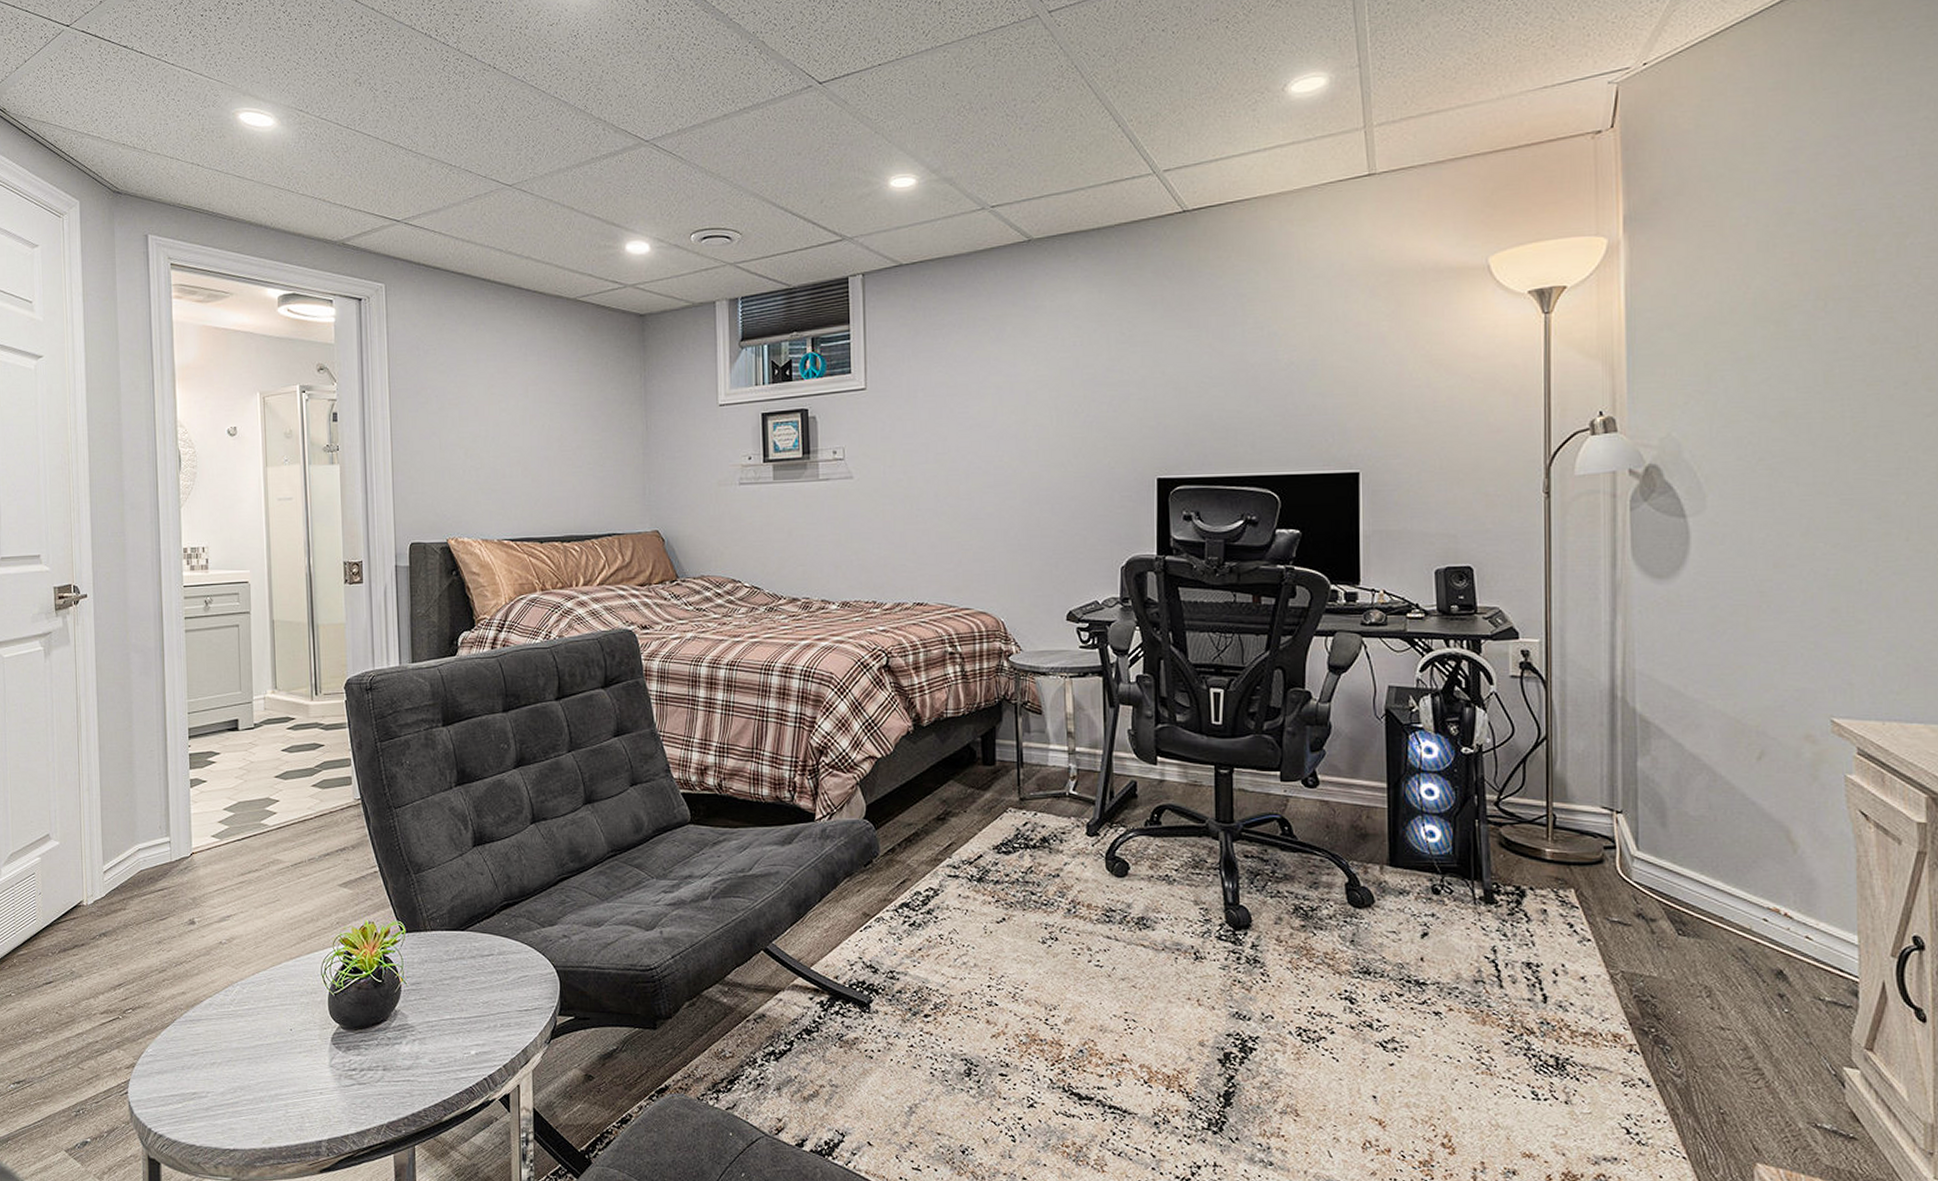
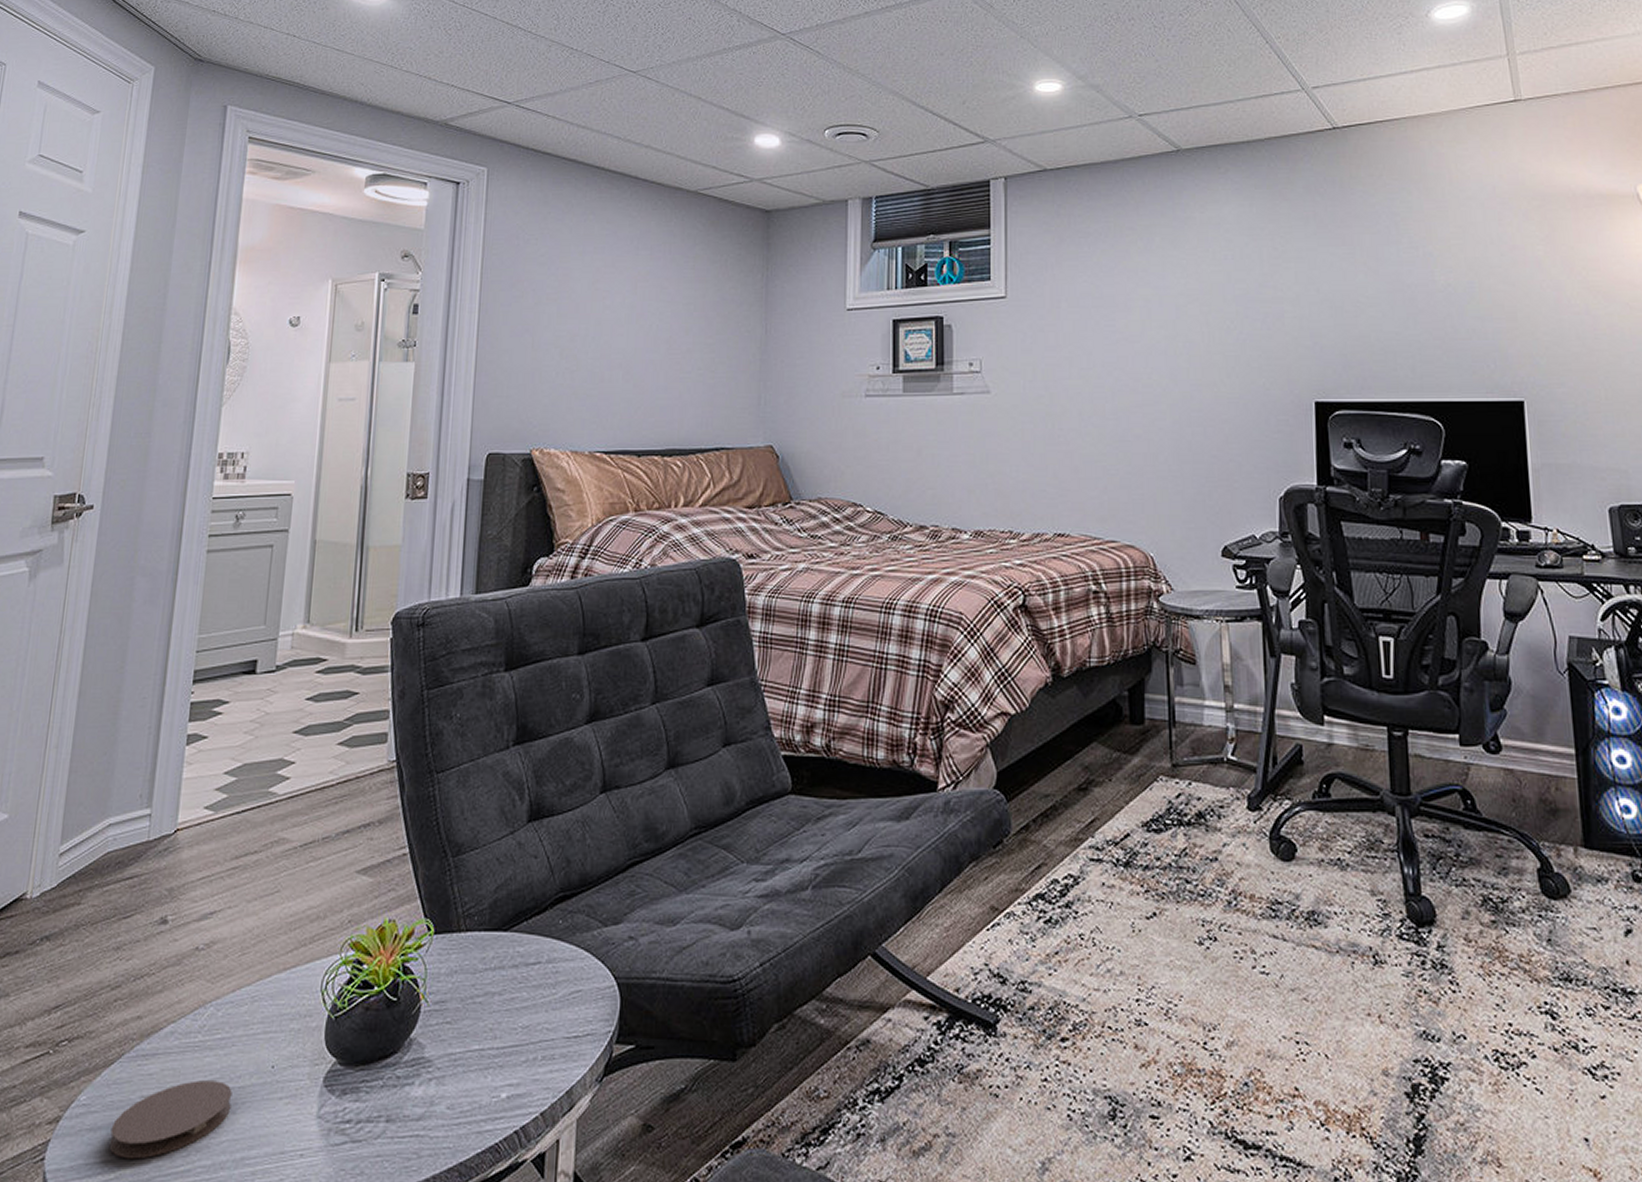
coaster: none [174,1039,263,1094] -> present [109,1080,232,1159]

